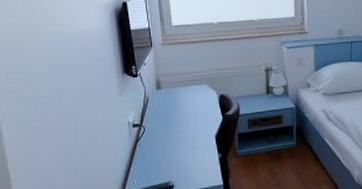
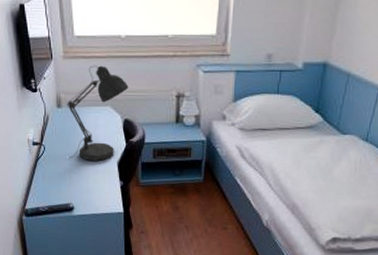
desk lamp: none [166,49,223,137] -> present [67,65,129,161]

